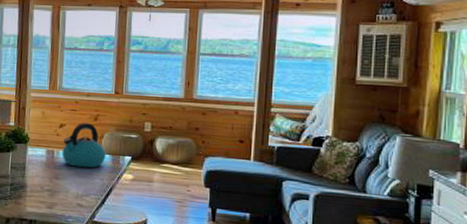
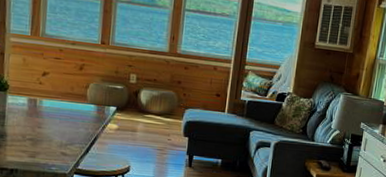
kettle: present [62,123,106,168] -> none [45,72,92,118]

